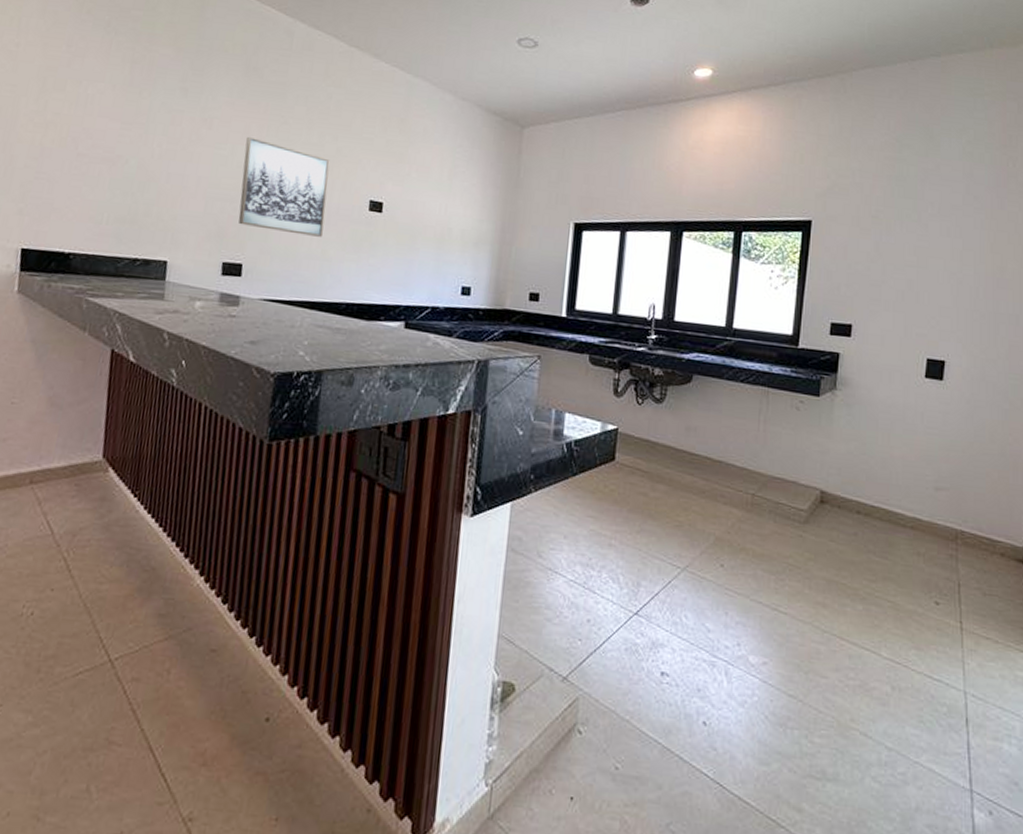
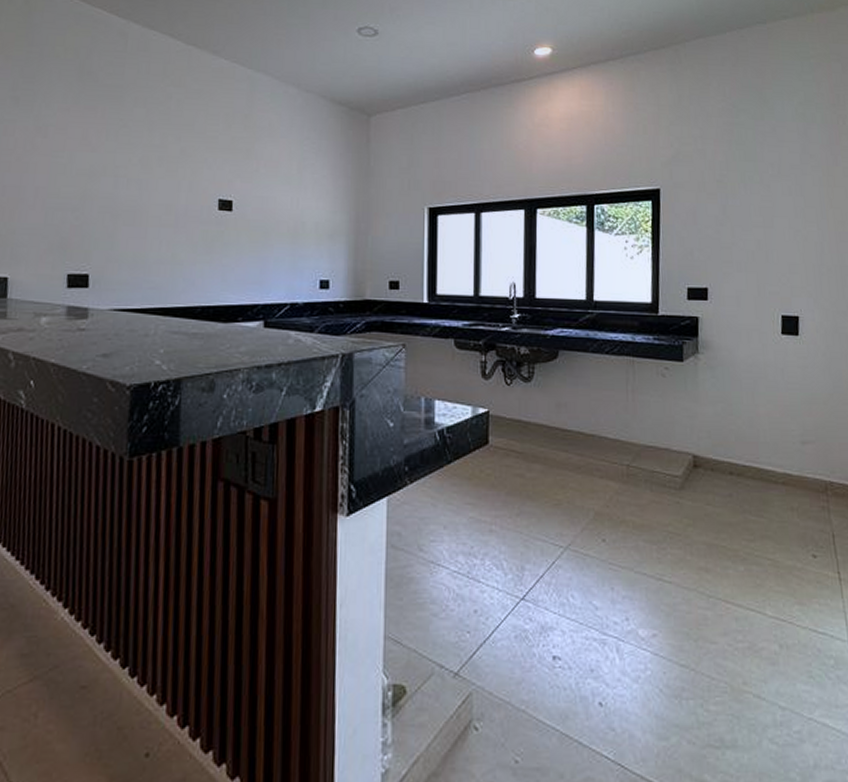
wall art: present [238,136,330,237] -> none [81,142,175,240]

